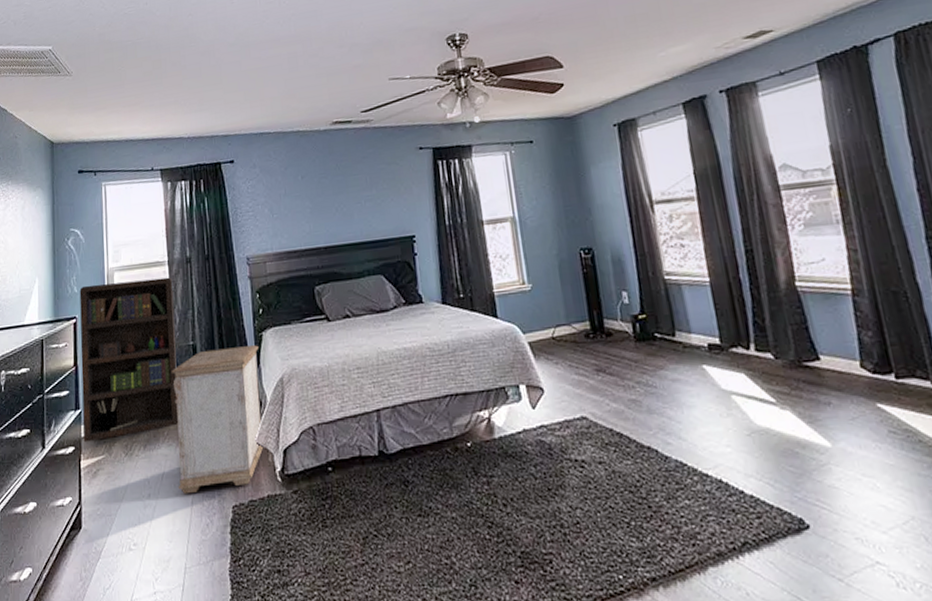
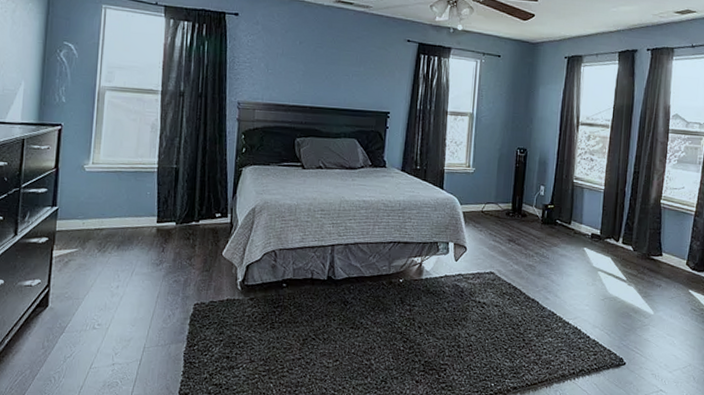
bookcase: present [79,277,179,443] -> none [57,97,164,236]
nightstand: present [171,345,264,494] -> none [145,175,237,290]

